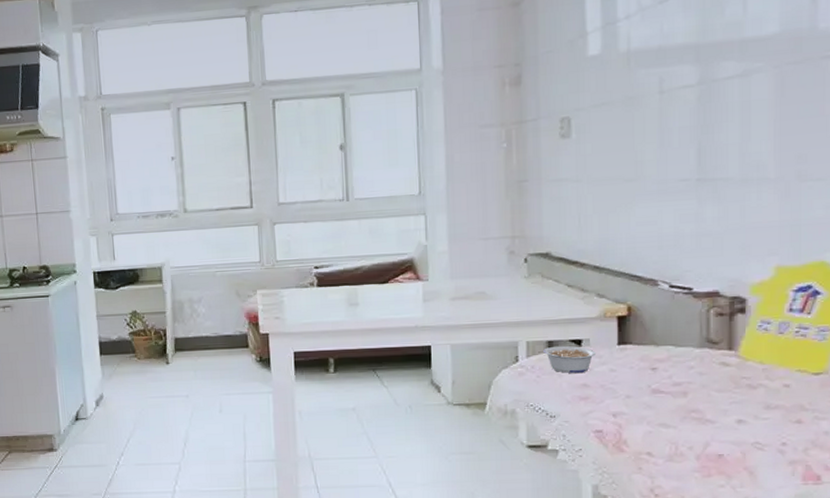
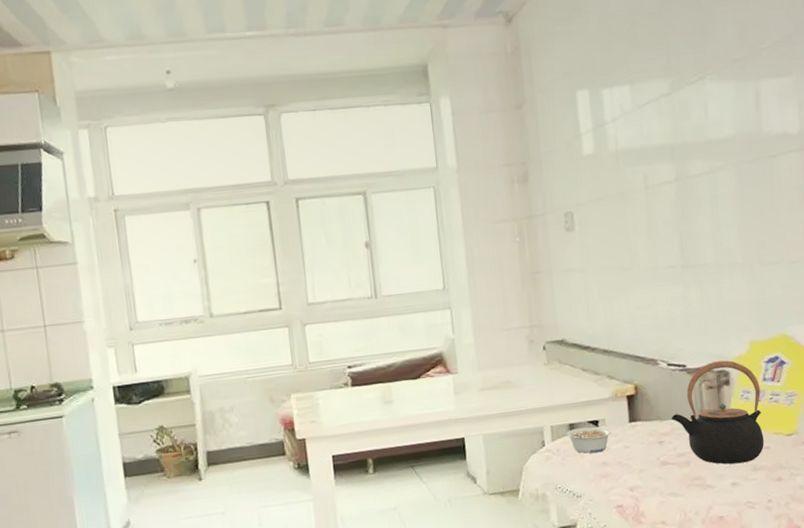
teapot: none [668,286,784,400] -> present [671,360,765,465]

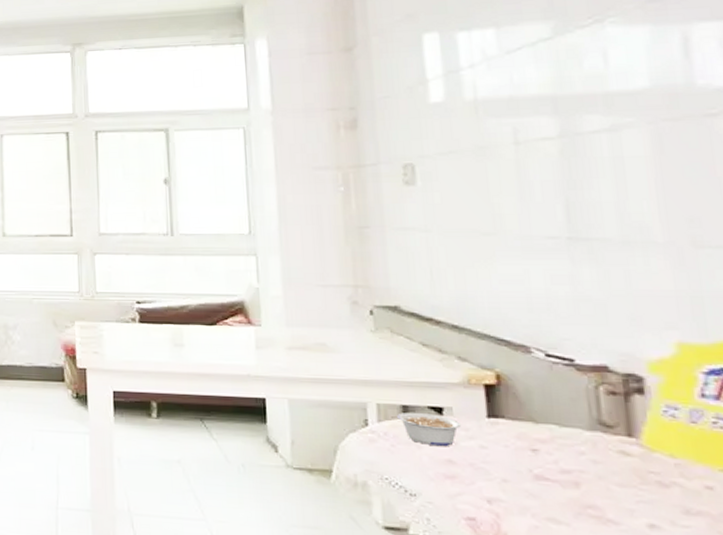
teapot: present [671,360,765,465] -> none [550,361,705,502]

